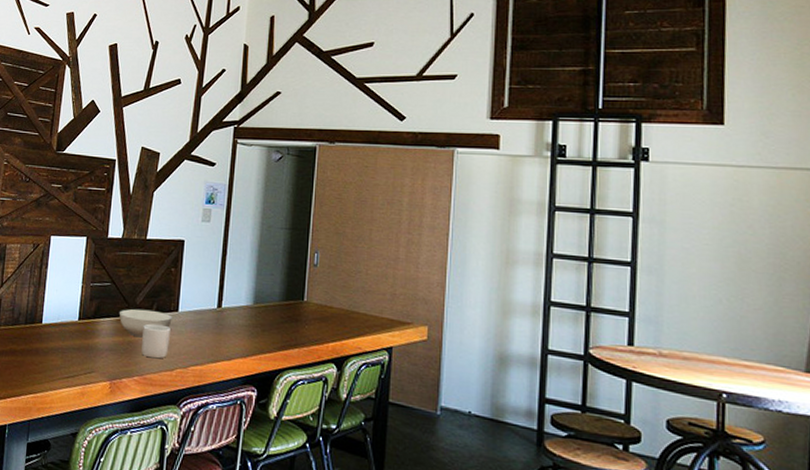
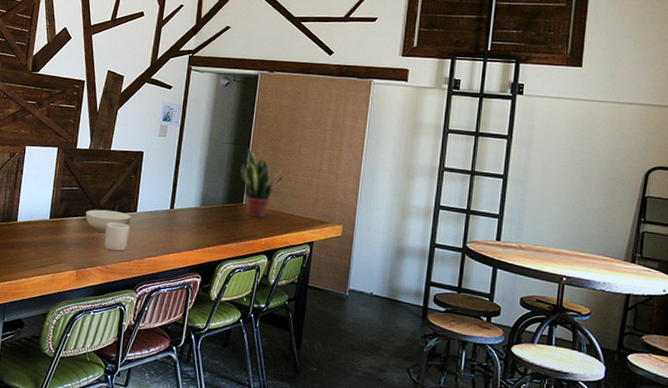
potted plant: none [299,233,352,318] -> present [240,148,284,218]

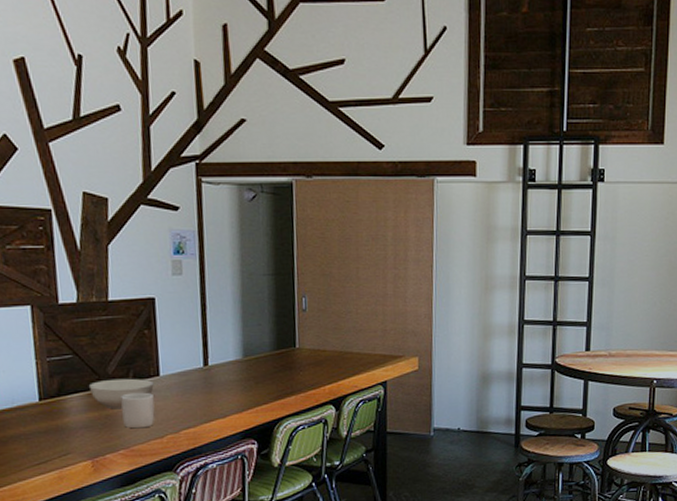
potted plant: present [240,148,284,218] -> none [287,278,342,362]

